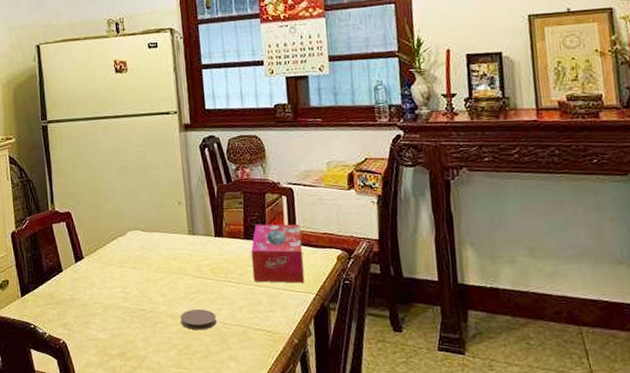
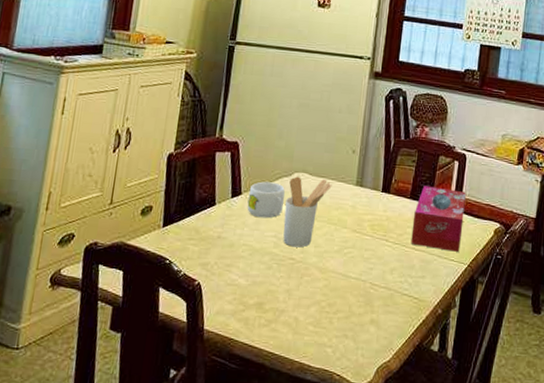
mug: none [90,243,124,277] -> present [247,181,285,218]
utensil holder: none [125,233,166,299] -> present [283,176,332,248]
coaster: present [180,309,217,331] -> none [329,265,366,289]

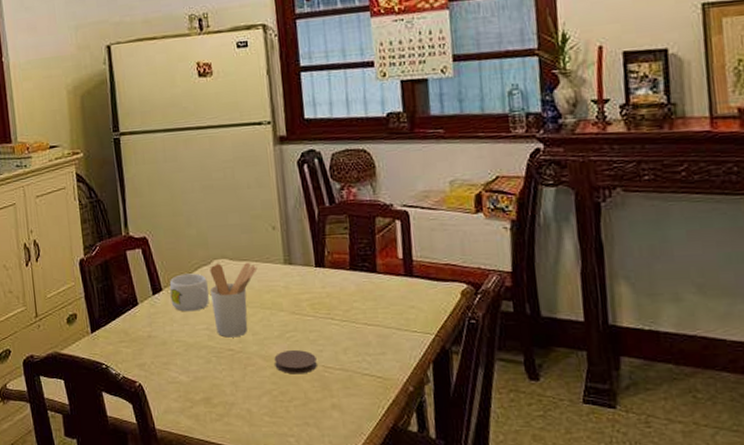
coaster: none [329,265,366,289] -> present [274,350,317,374]
tissue box: present [411,186,466,252] -> none [358,252,422,322]

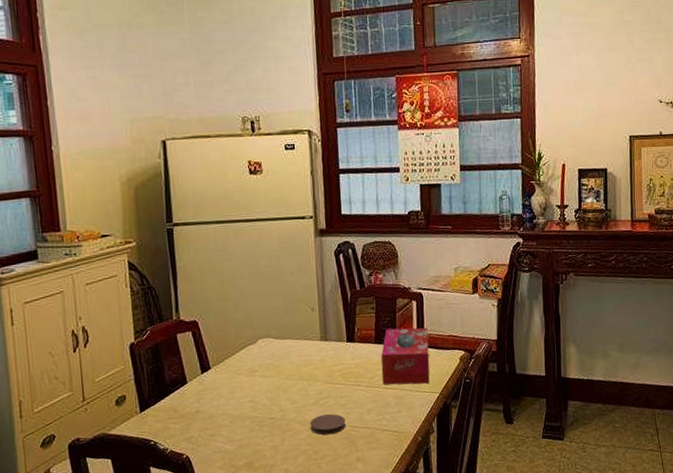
mug: present [169,273,209,312] -> none [217,352,254,387]
utensil holder: present [210,262,258,338] -> none [255,340,298,408]
tissue box: none [358,252,422,322] -> present [381,327,430,385]

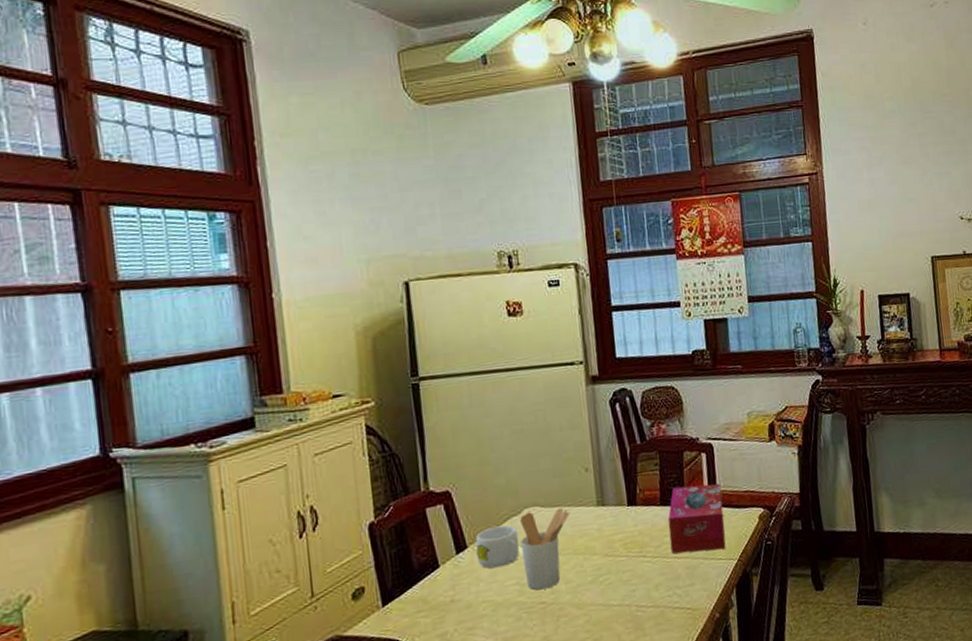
mug: none [217,352,254,387] -> present [475,525,519,568]
utensil holder: none [255,340,298,408] -> present [520,507,570,591]
coaster: present [310,414,346,435] -> none [588,592,630,619]

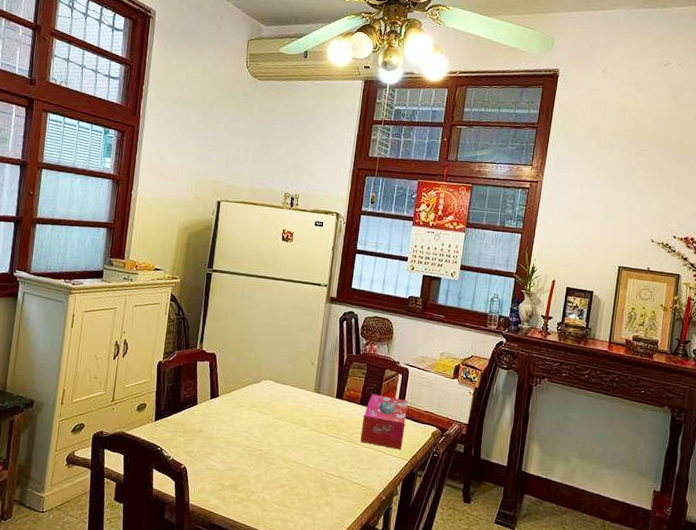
mug: present [475,525,519,568] -> none [223,386,255,417]
utensil holder: present [520,507,570,591] -> none [253,383,294,442]

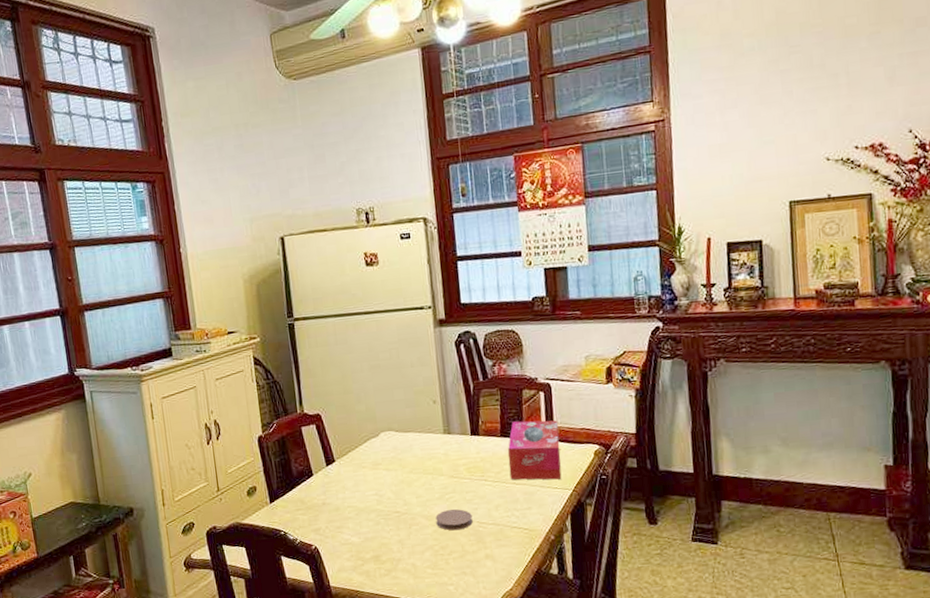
coaster: none [291,457,322,476] -> present [435,509,473,531]

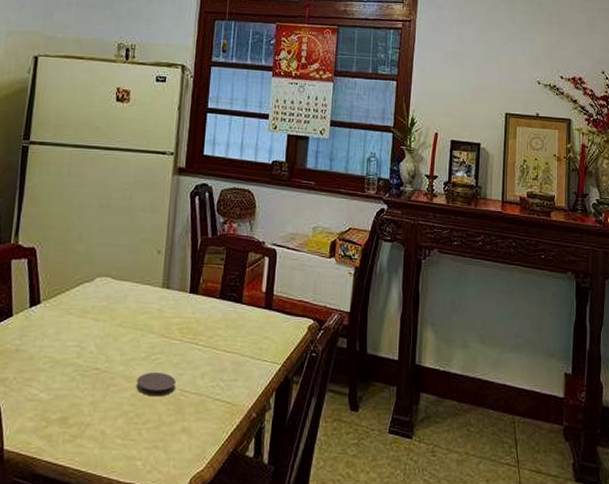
tissue box: present [508,420,562,480] -> none [221,284,277,352]

